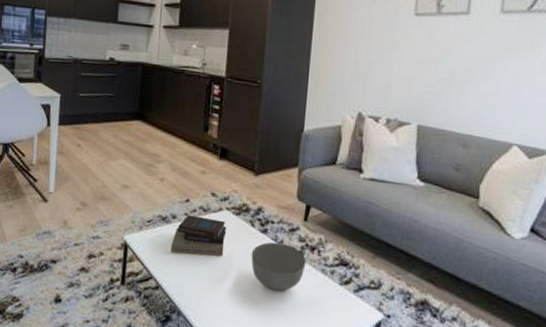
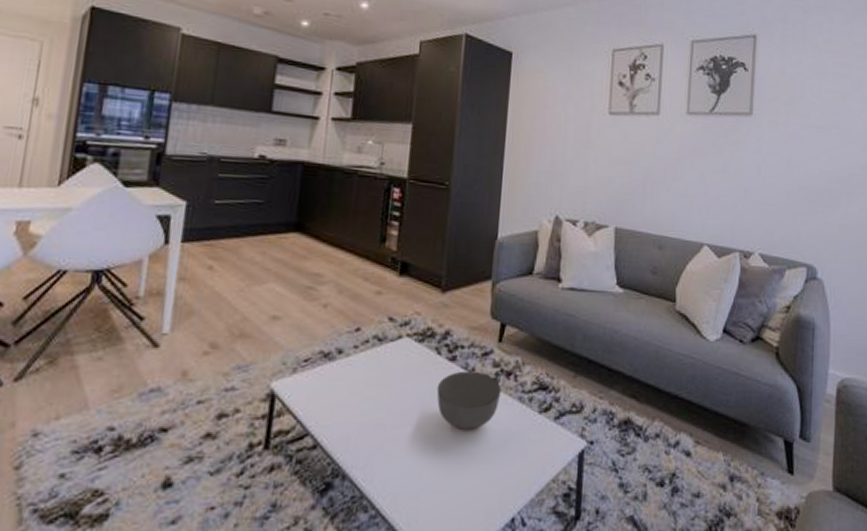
books: present [170,215,227,257] -> none [334,347,408,398]

